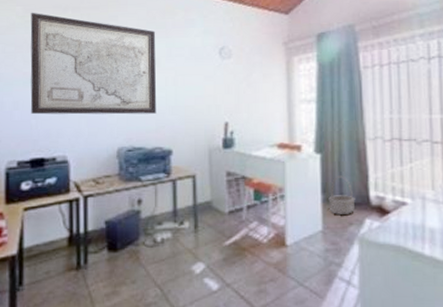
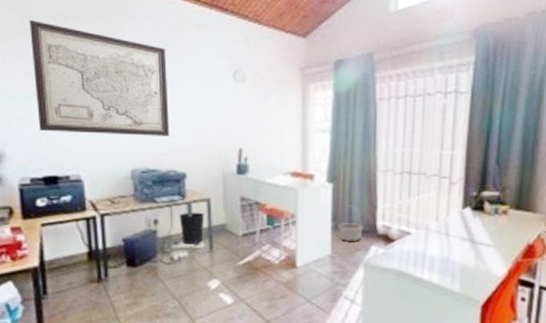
wastebasket: none [164,189,190,224] -> present [179,212,205,244]

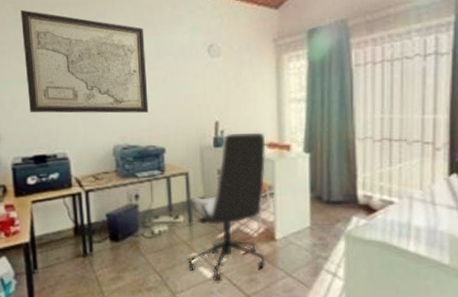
wastebasket: present [179,212,205,244] -> none [159,186,183,218]
office chair: none [208,161,290,308] -> present [188,132,266,282]
basket: present [338,205,363,241] -> none [317,175,343,212]

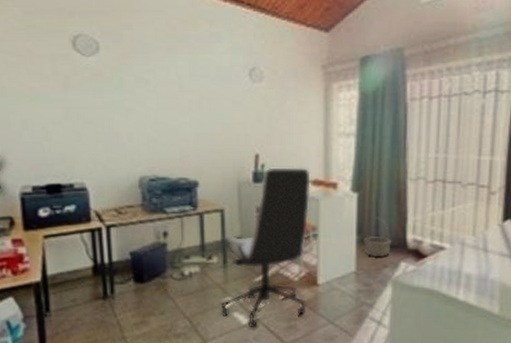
wall art: present [20,9,149,114] -> none [31,15,180,141]
basket: none [317,175,343,212] -> present [363,216,392,257]

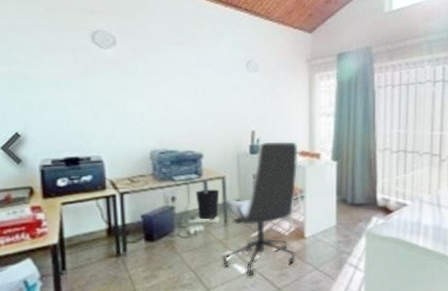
wastebasket: none [190,223,218,259] -> present [196,189,220,219]
basket: present [363,216,392,257] -> none [342,180,365,213]

